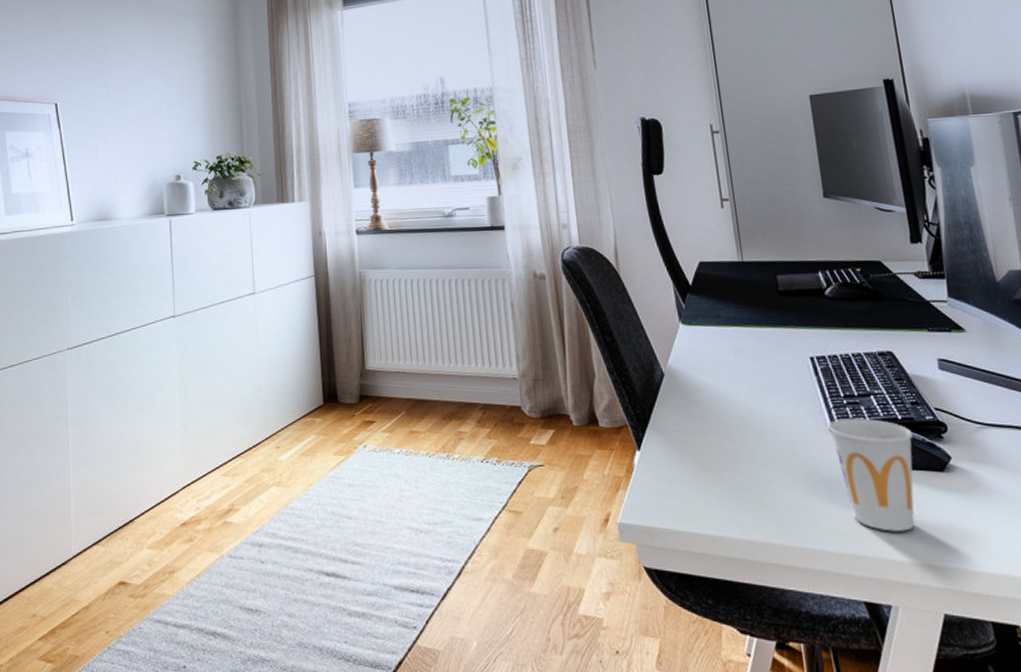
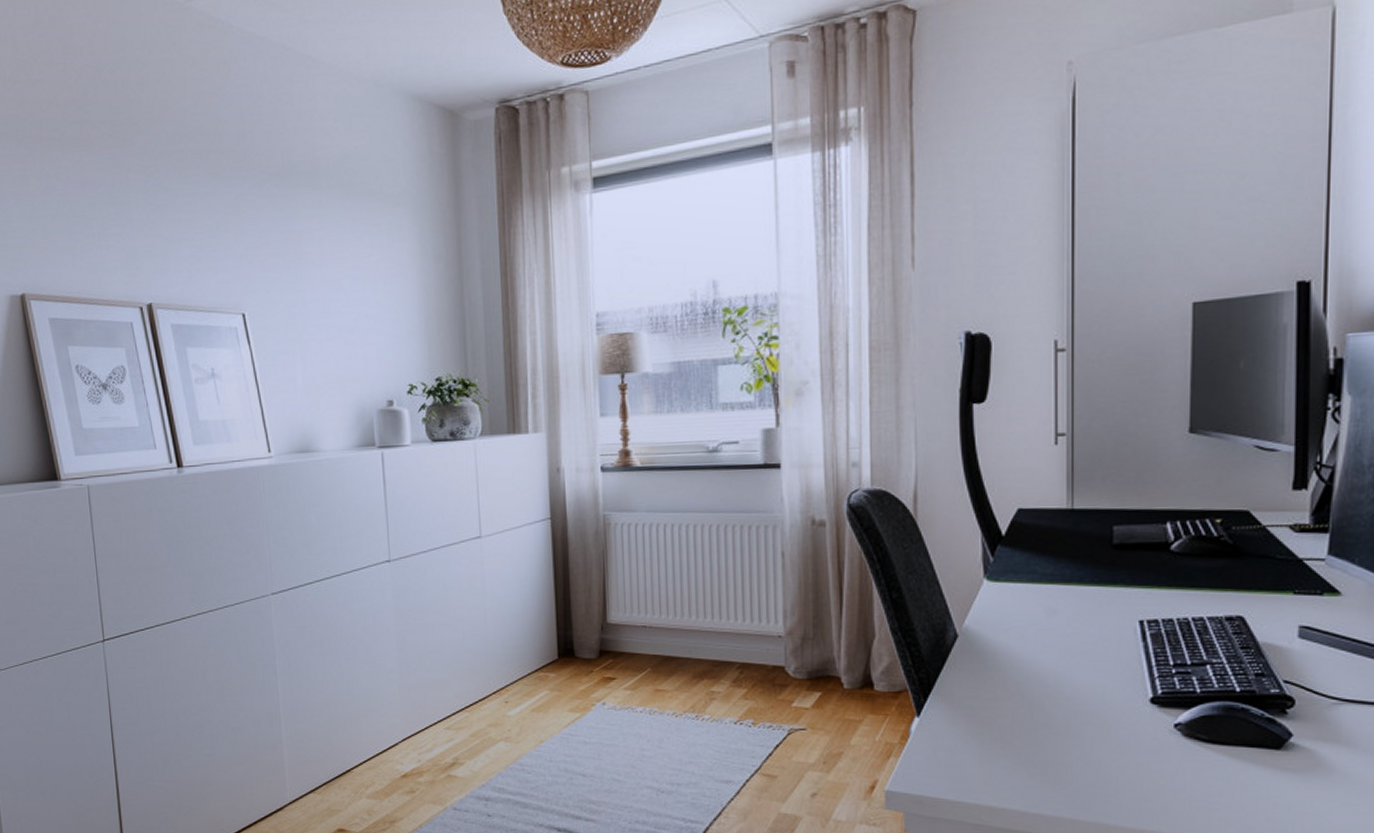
cup: present [827,418,915,532] -> none [1147,689,1251,810]

